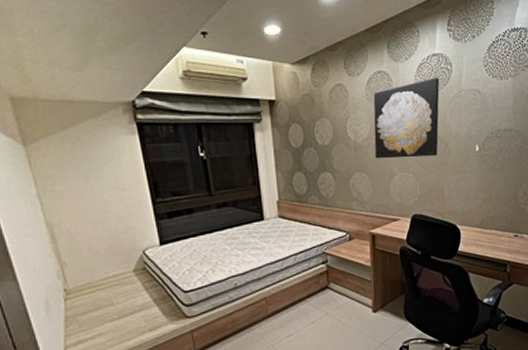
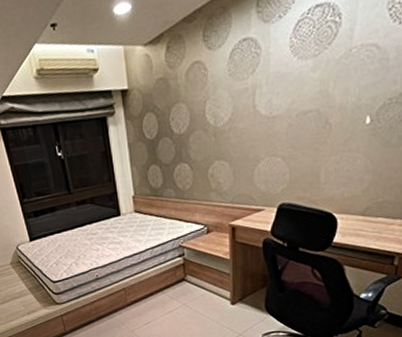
wall art: present [373,77,440,159] -> none [237,34,322,144]

